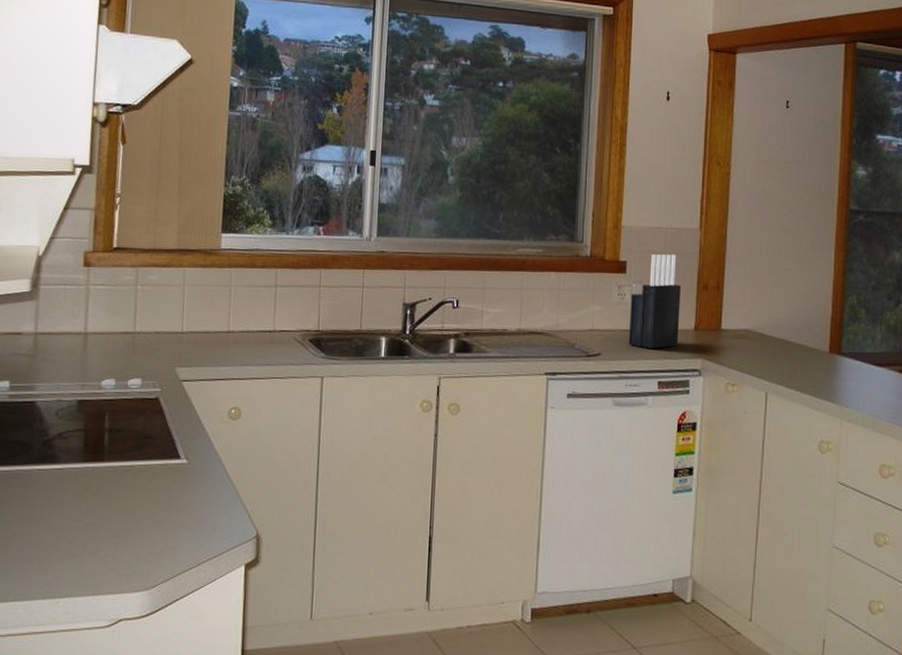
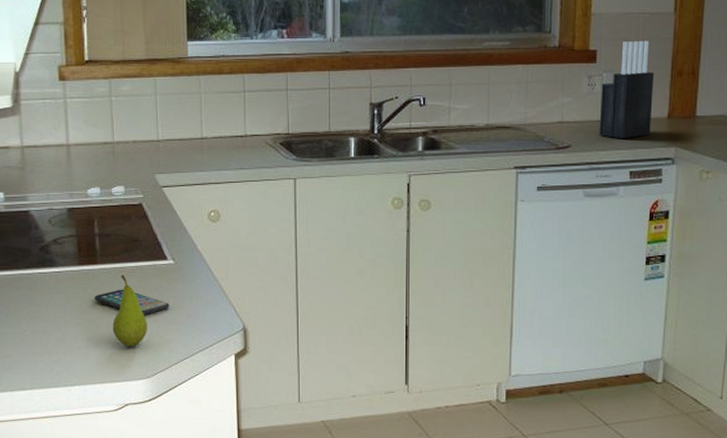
smartphone: none [96,489,178,519] -> present [94,289,169,315]
fruit: none [113,473,153,555] -> present [112,274,148,347]

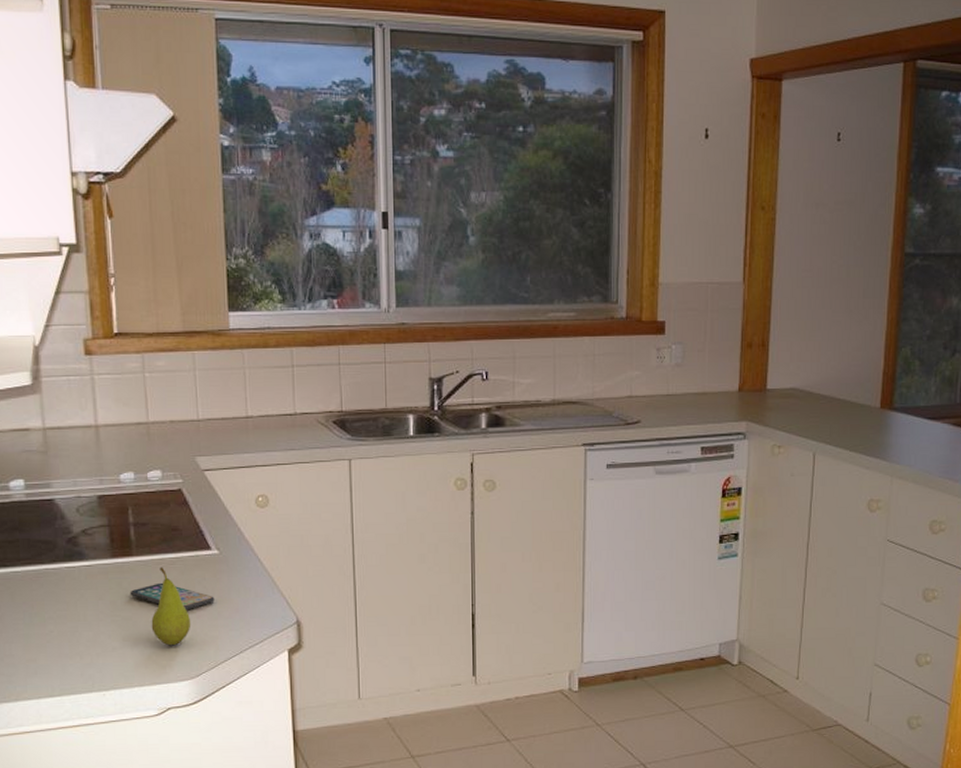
knife block: present [599,40,654,138] -> none [669,311,723,413]

